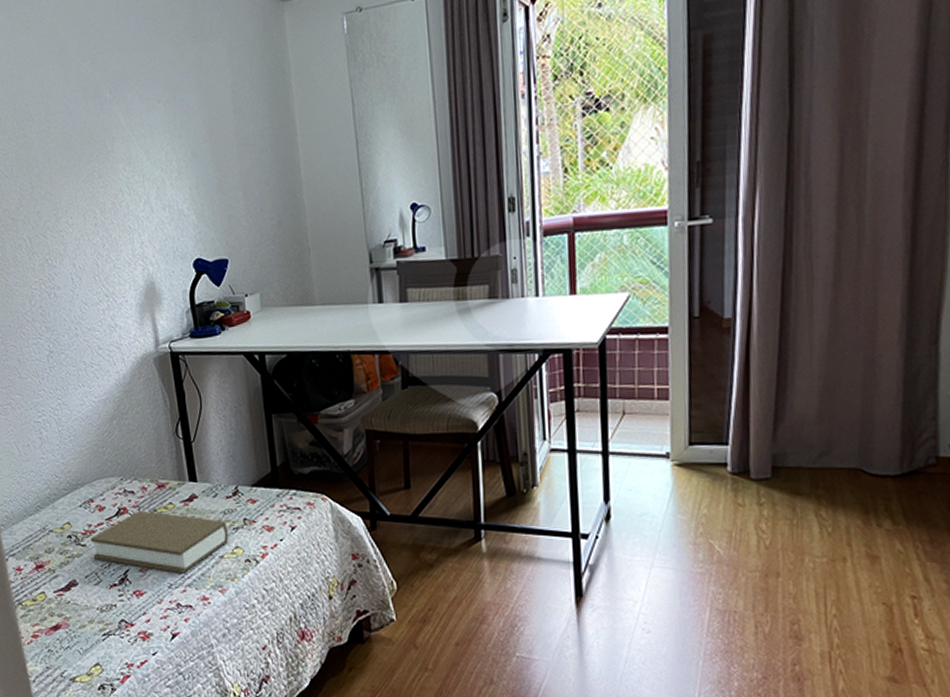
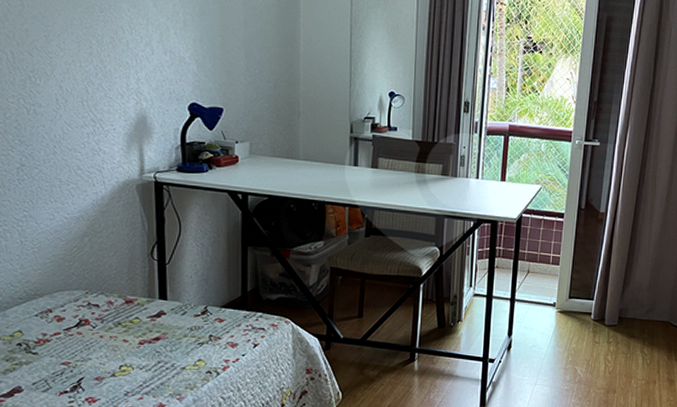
book: present [90,510,229,574] -> none [43,323,193,383]

